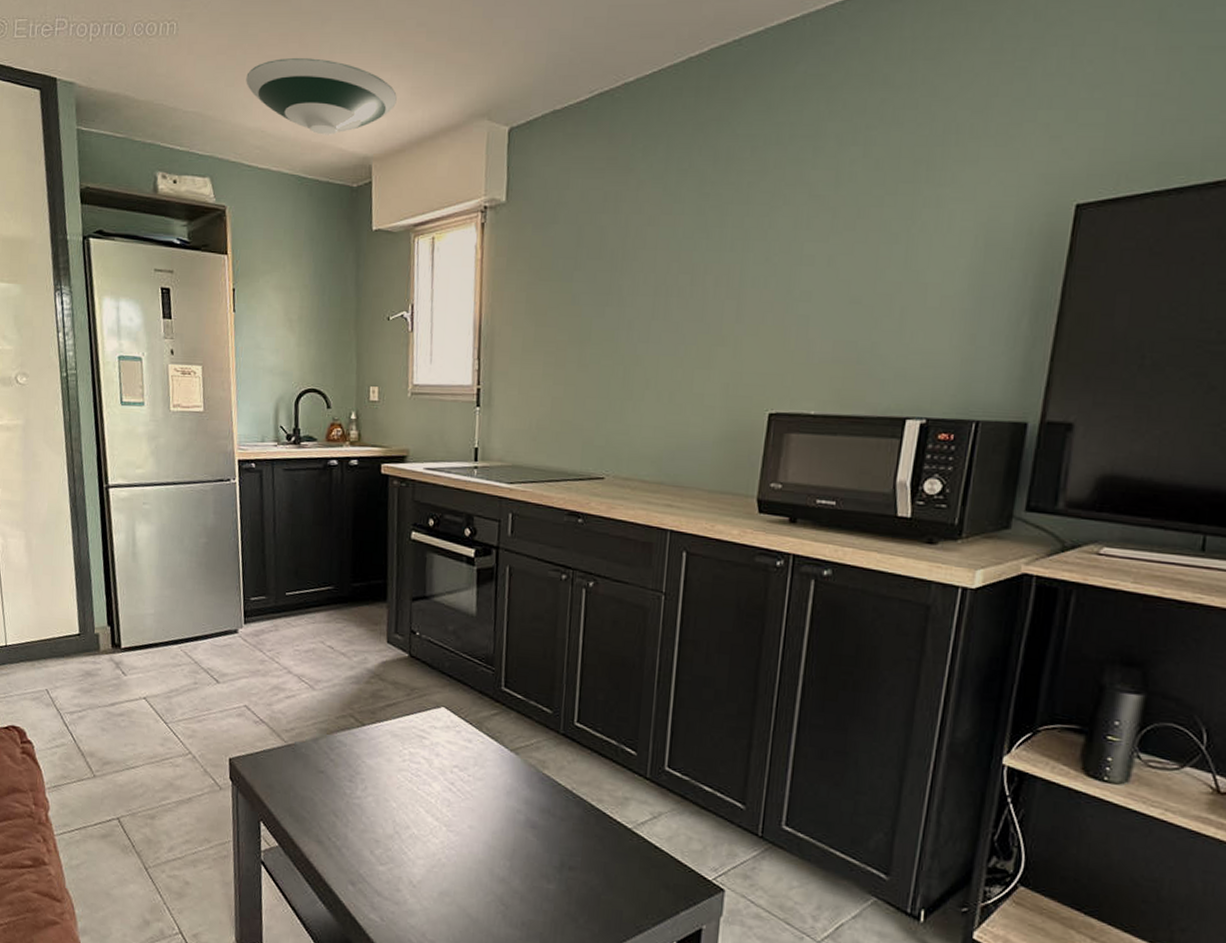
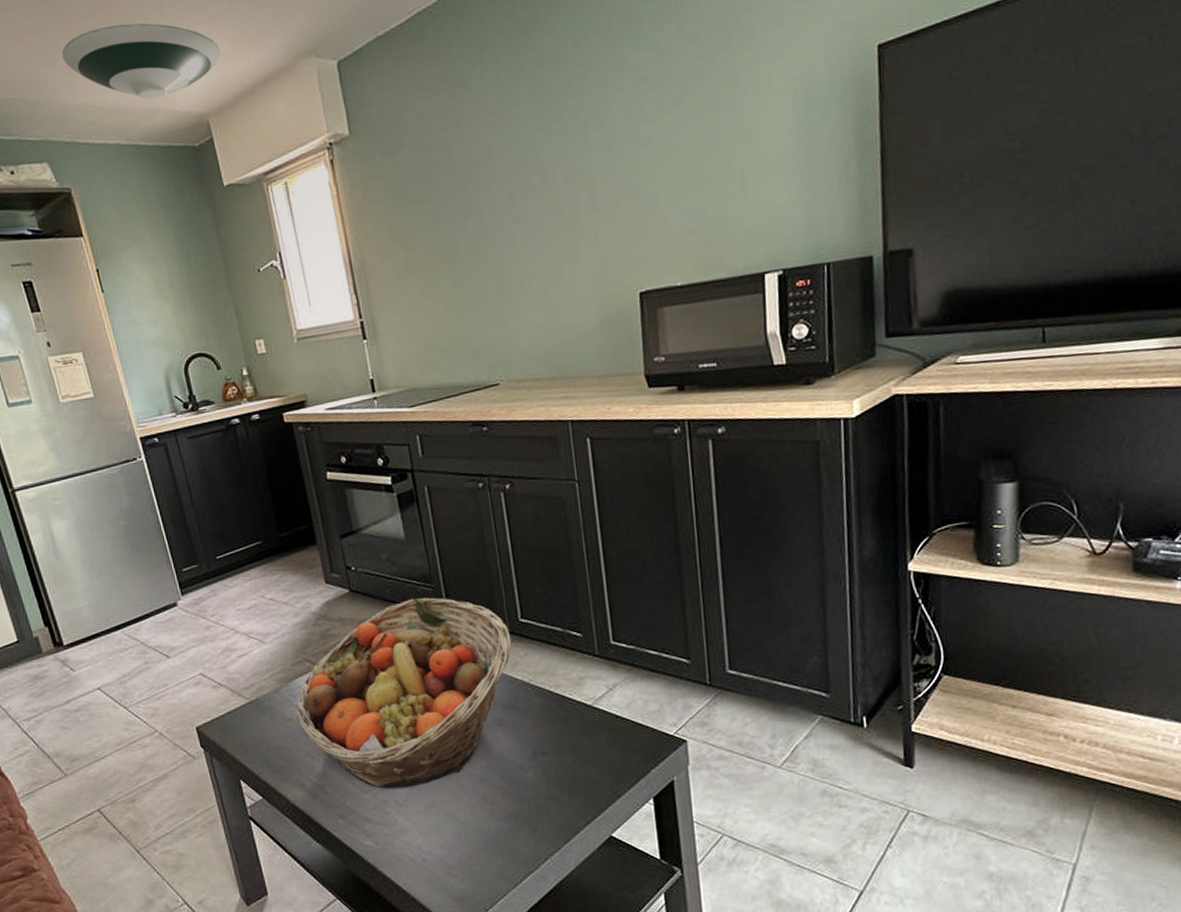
fruit basket: none [329,677,563,870] -> present [296,597,512,789]

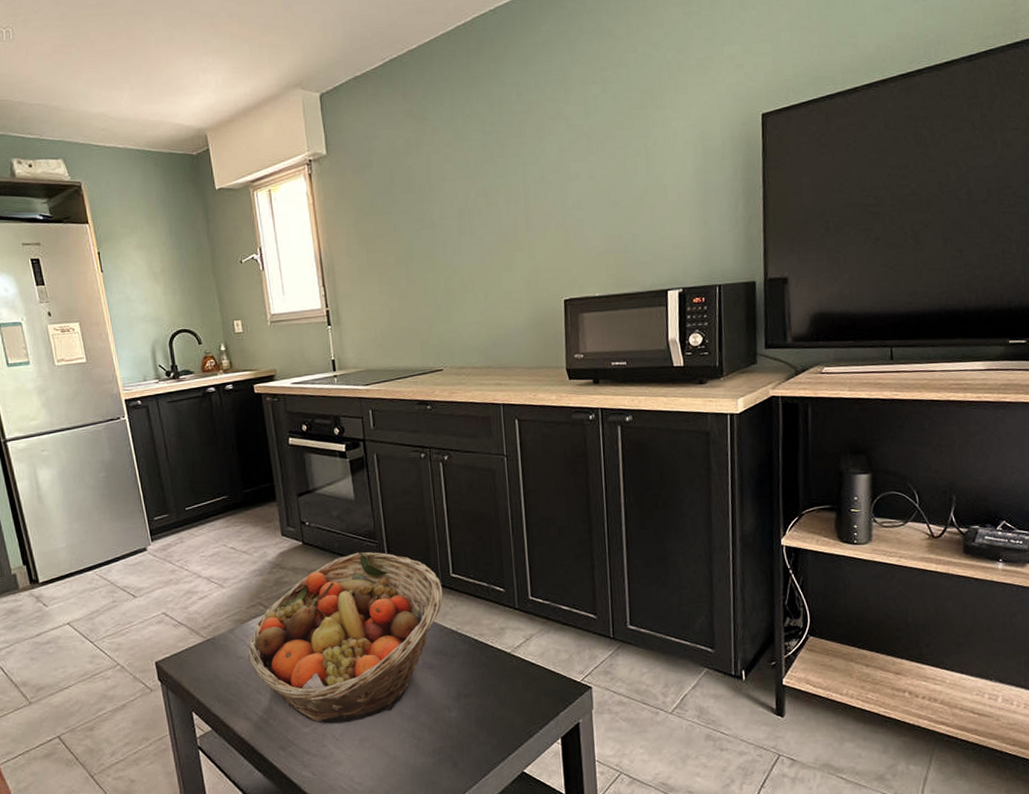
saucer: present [61,23,220,100] -> none [83,50,221,114]

